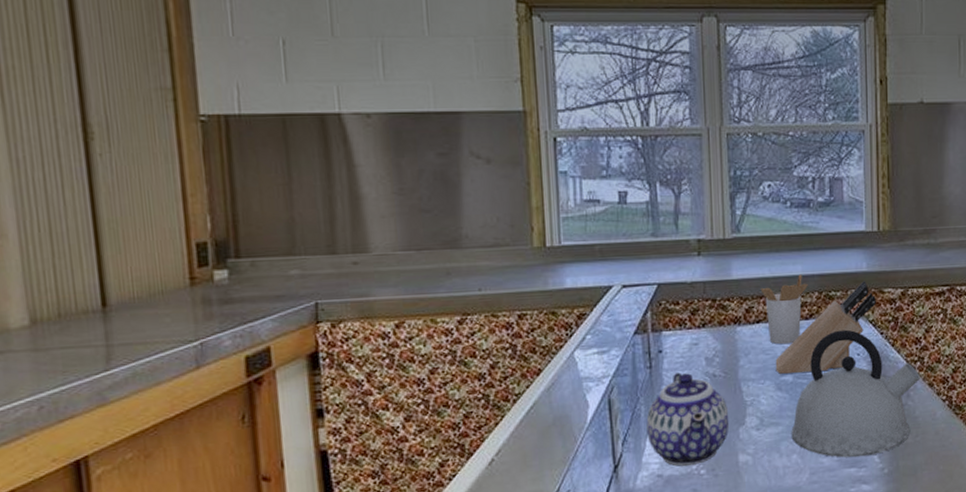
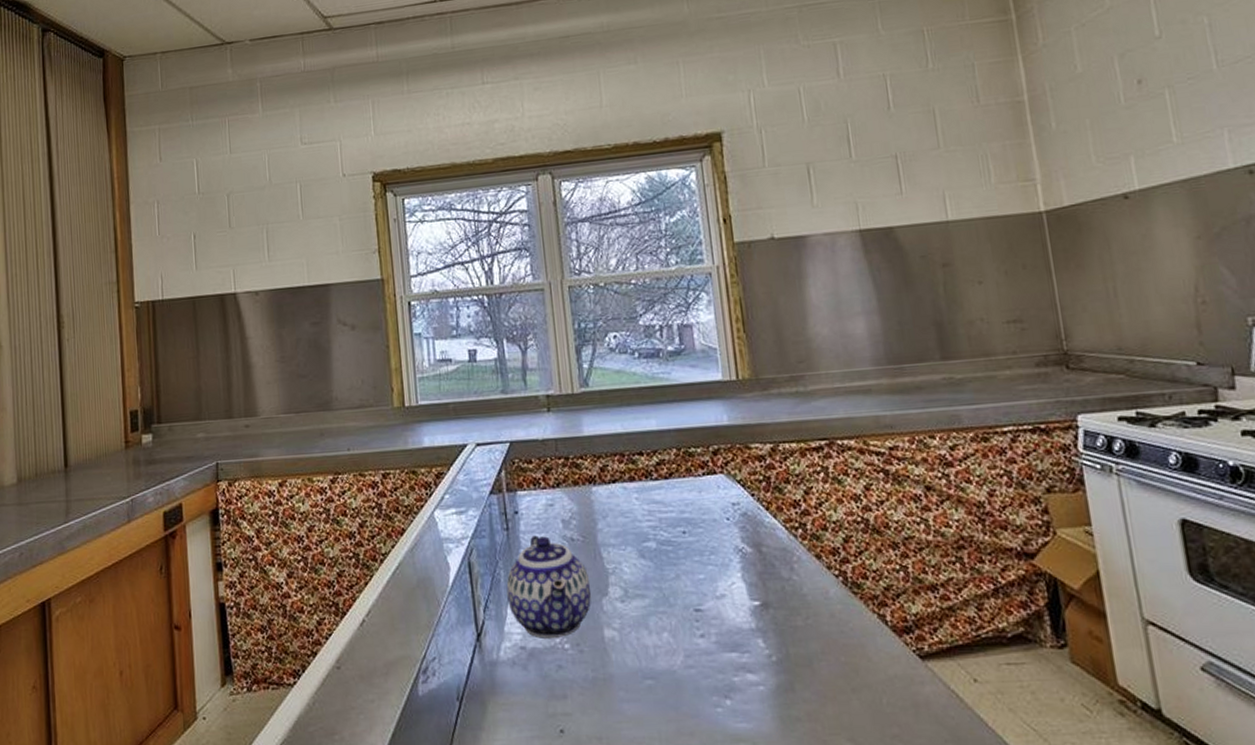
utensil holder: present [760,274,808,345] -> none [614,429,665,507]
knife block: present [775,281,877,374] -> none [635,435,744,539]
kettle: present [791,329,920,458] -> none [659,490,804,640]

